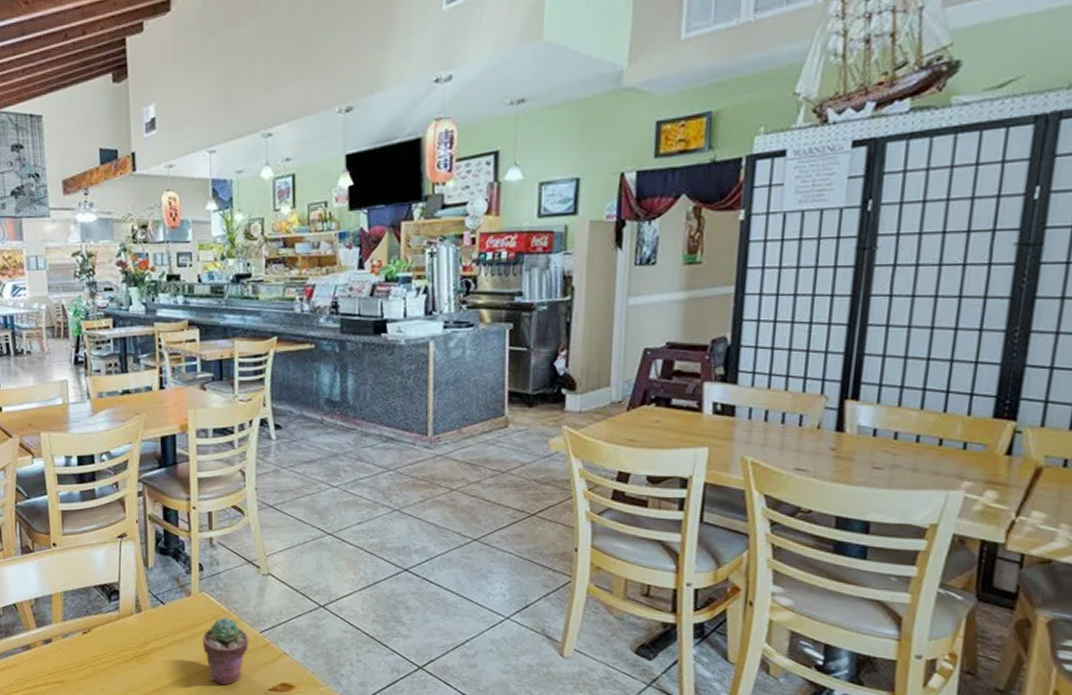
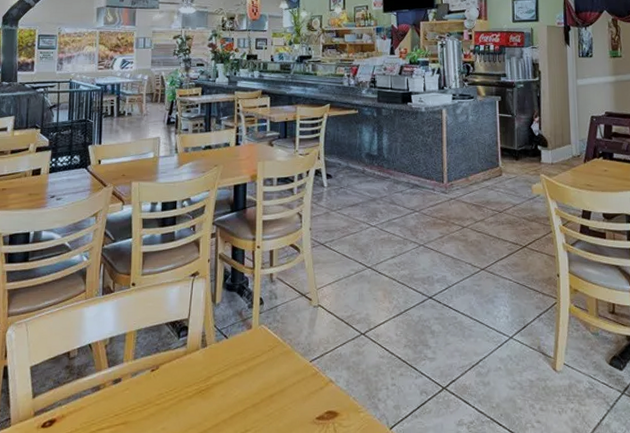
potted succulent: present [203,617,249,685] -> none [260,348,301,416]

